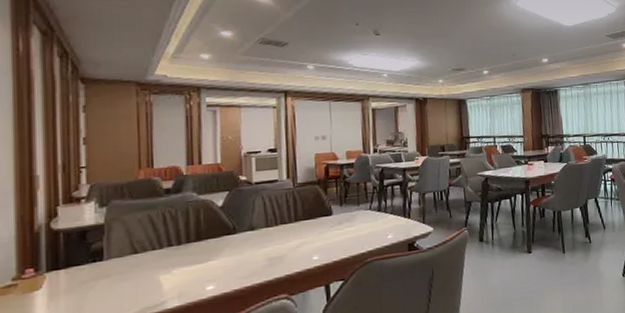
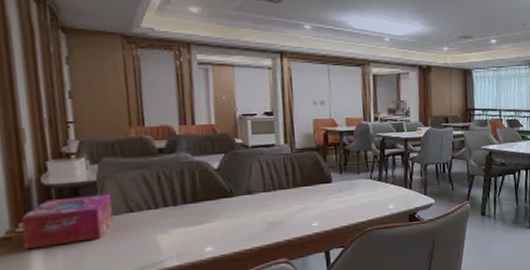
tissue box: none [28,236,119,297] -> present [20,194,113,250]

